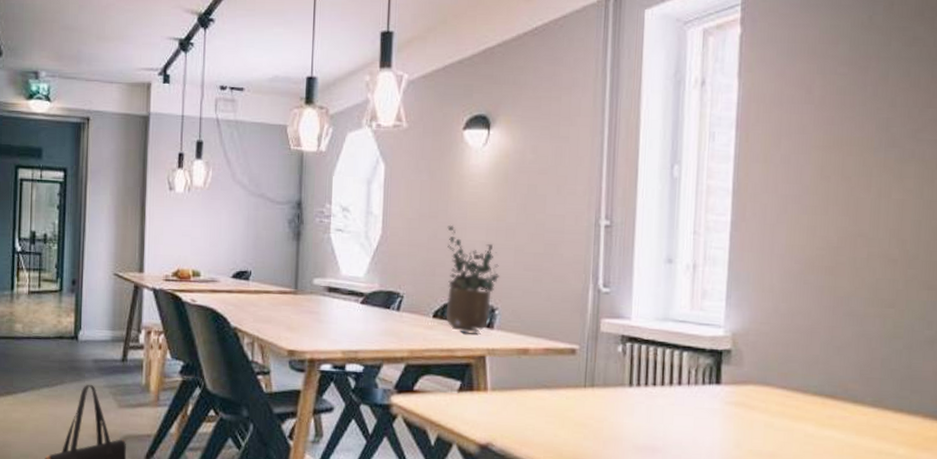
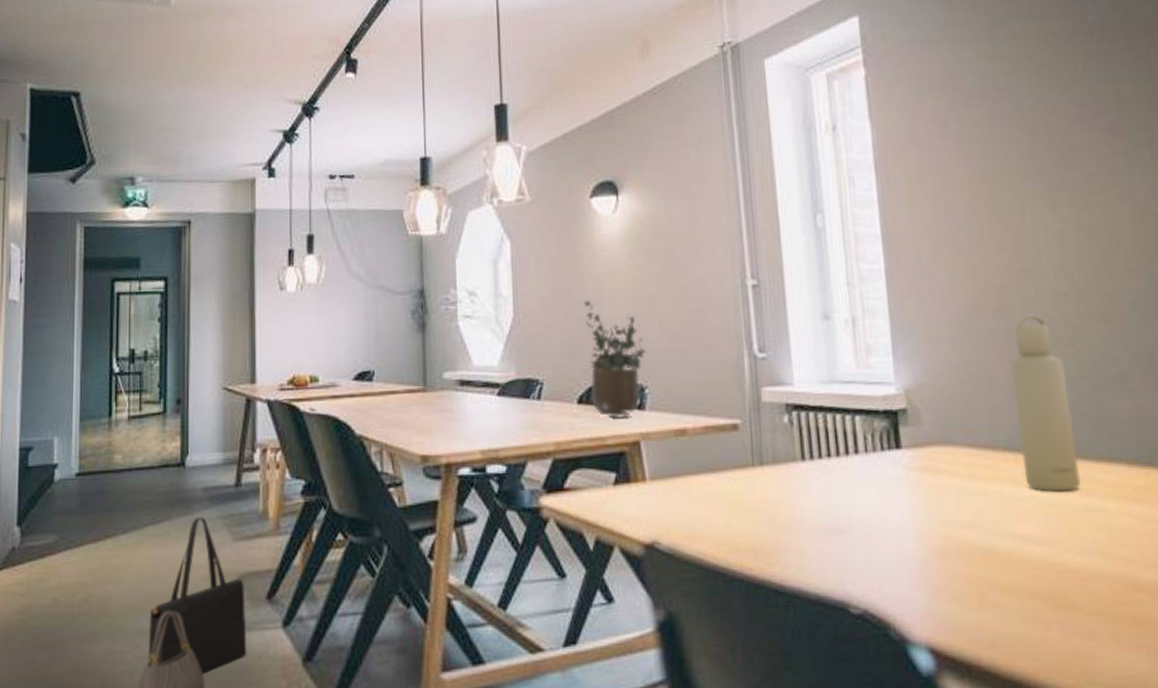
bottle: none [828,276,883,436] -> present [1010,314,1082,492]

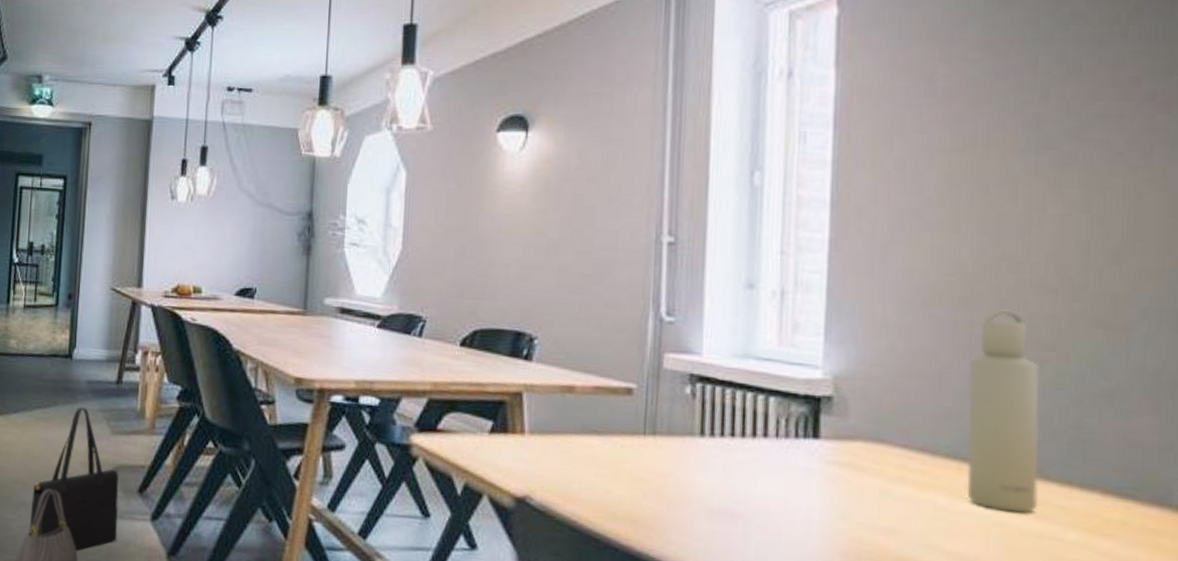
potted plant: present [583,301,646,417] -> none [475,241,540,366]

